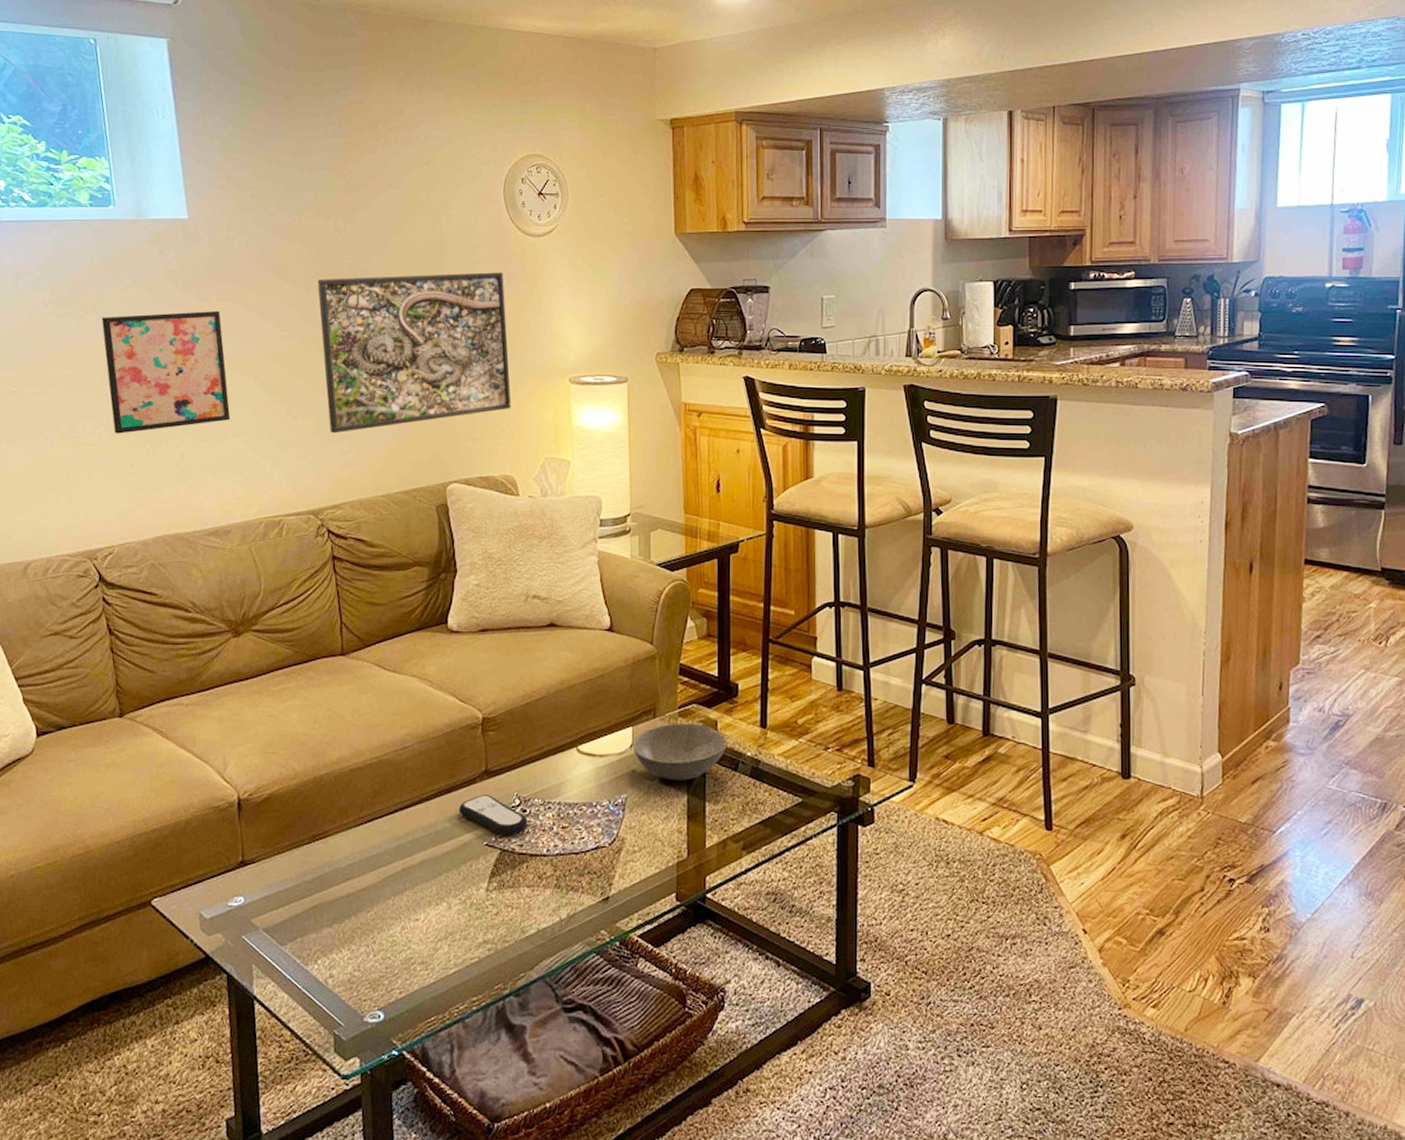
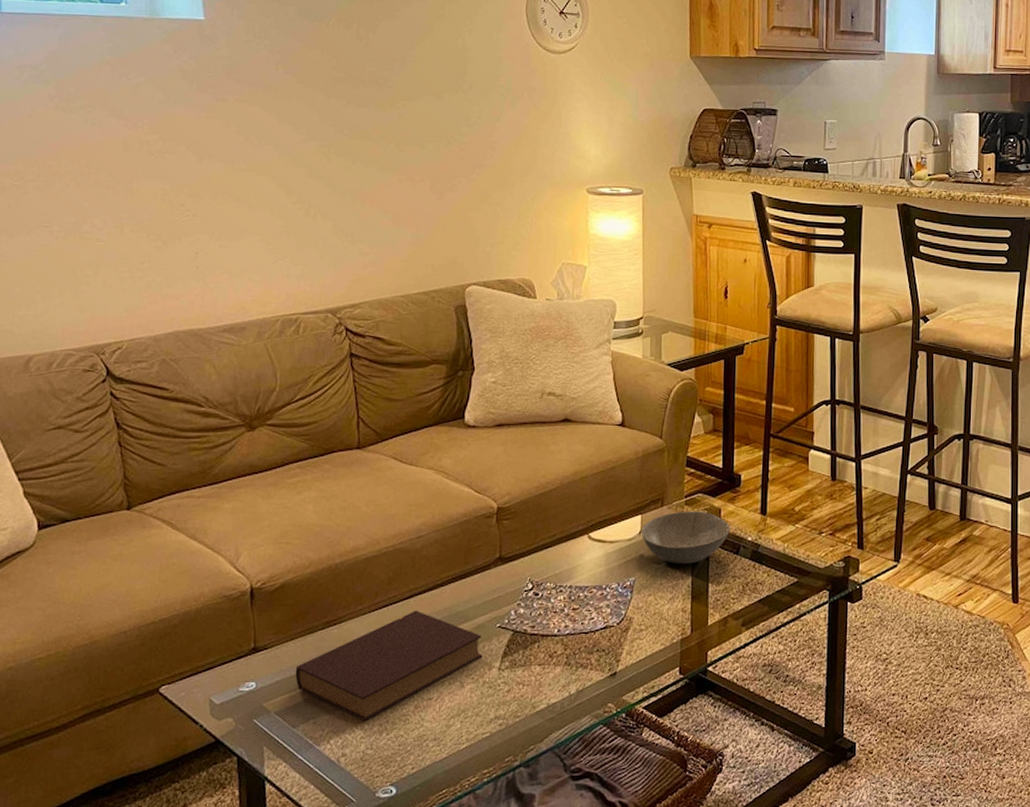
wall art: present [101,311,231,434] -> none [111,111,247,231]
book: none [282,825,470,941] -> present [295,610,483,721]
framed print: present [317,272,511,434] -> none [338,84,530,236]
remote control: present [458,795,528,836] -> none [472,580,540,618]

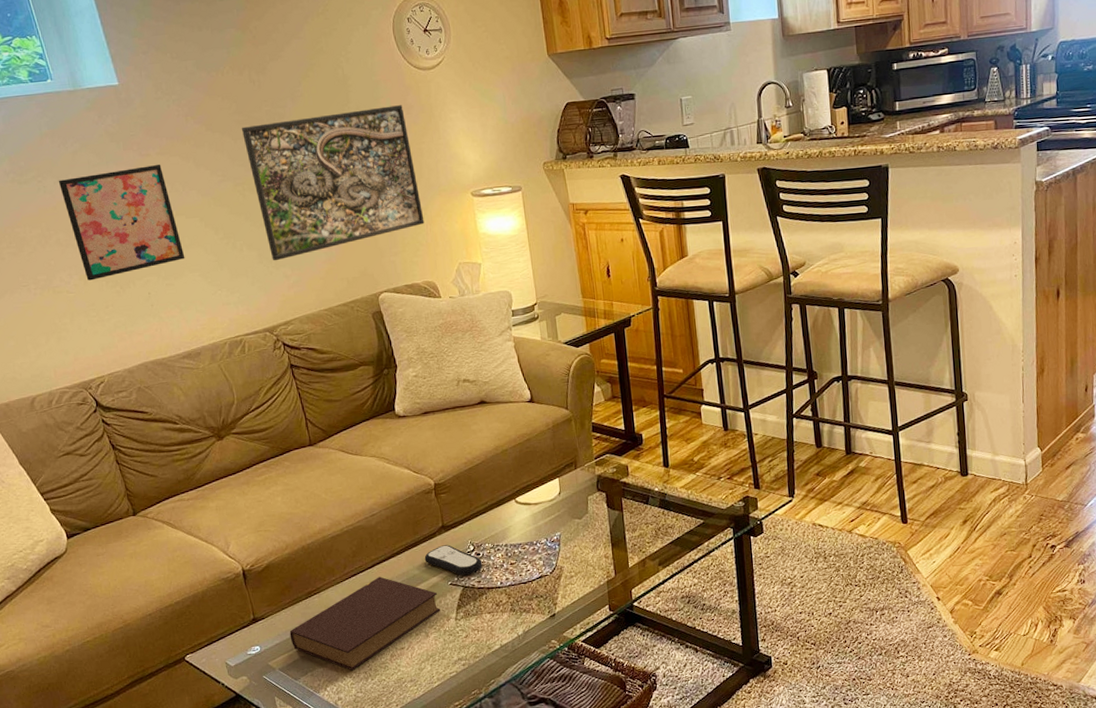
wall art: none [111,111,247,231] -> present [58,165,185,281]
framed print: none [338,84,530,236] -> present [241,105,425,261]
remote control: none [472,580,540,618] -> present [424,545,483,576]
soup bowl: present [641,511,730,565] -> none [560,469,638,518]

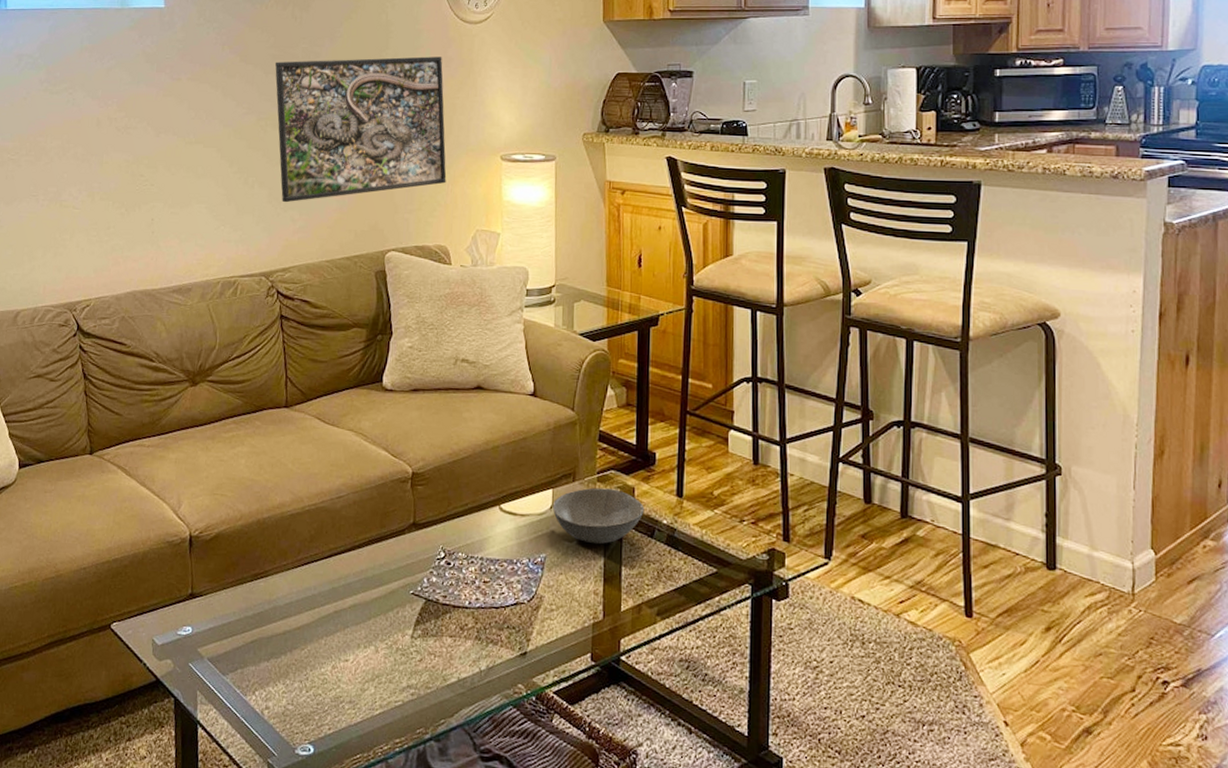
wall art: present [58,165,185,281] -> none [88,90,195,199]
book: present [289,576,441,670] -> none [226,570,397,676]
remote control: present [424,545,483,576] -> none [388,545,452,587]
soup bowl: none [560,469,638,518] -> present [552,487,645,545]

